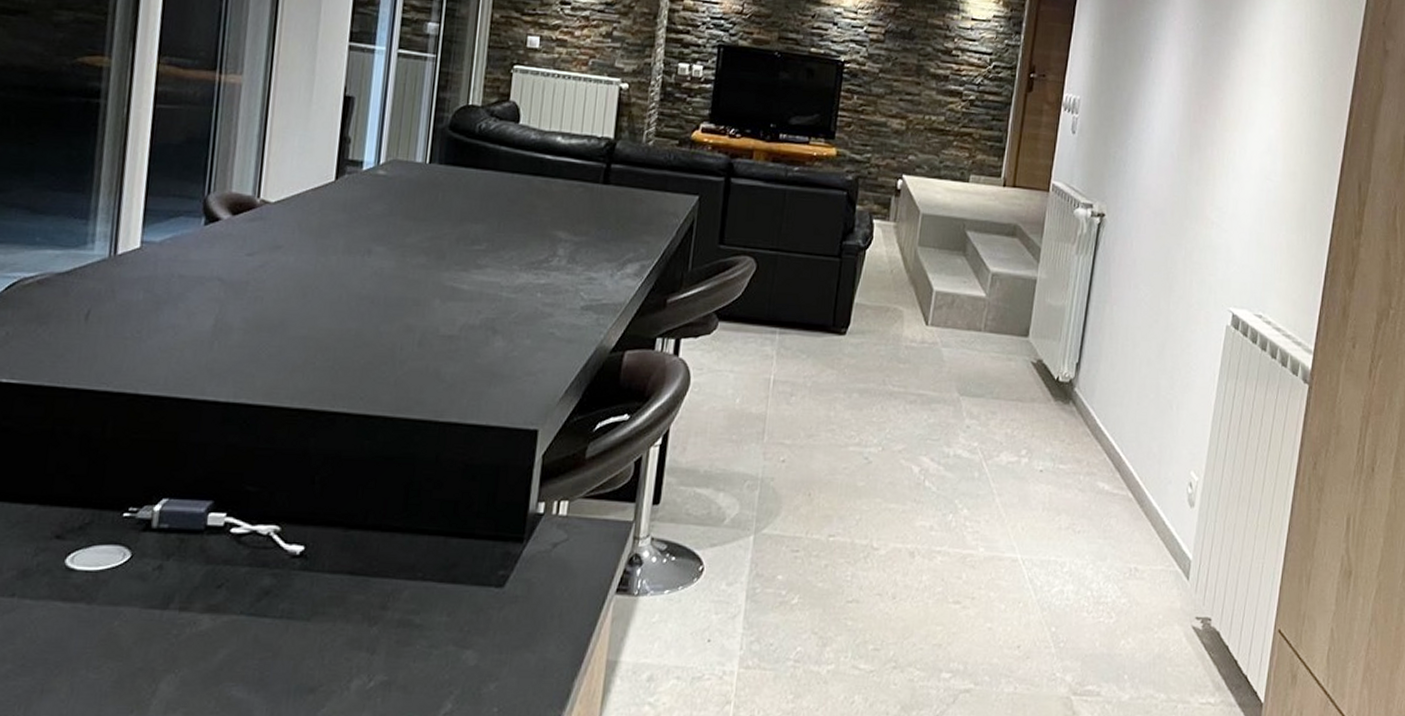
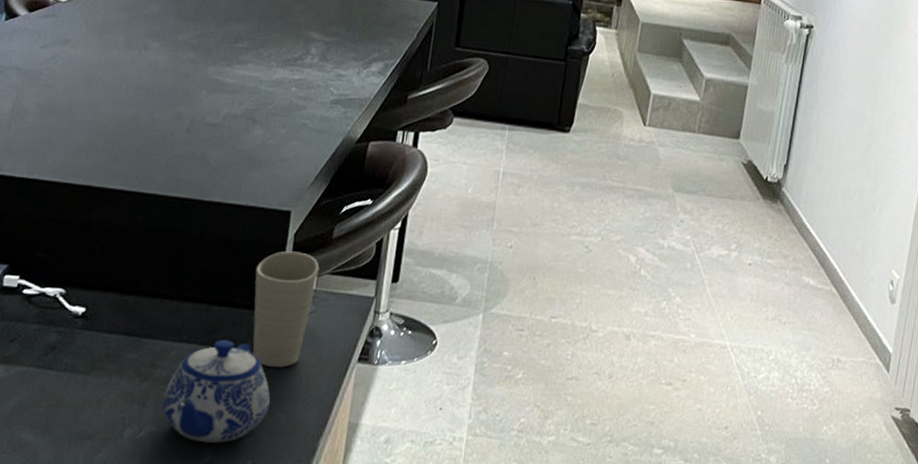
teapot: none [394,575,518,690] -> present [161,339,270,443]
cup: none [496,474,571,603] -> present [251,251,320,367]

